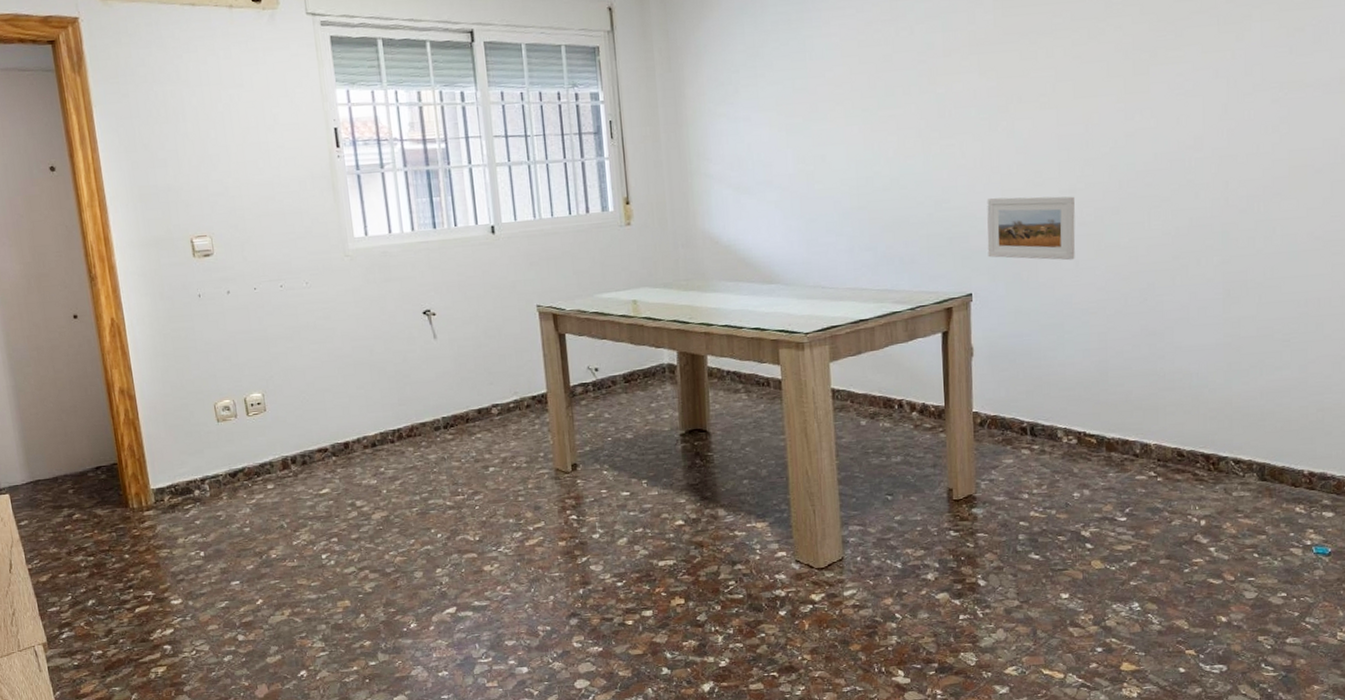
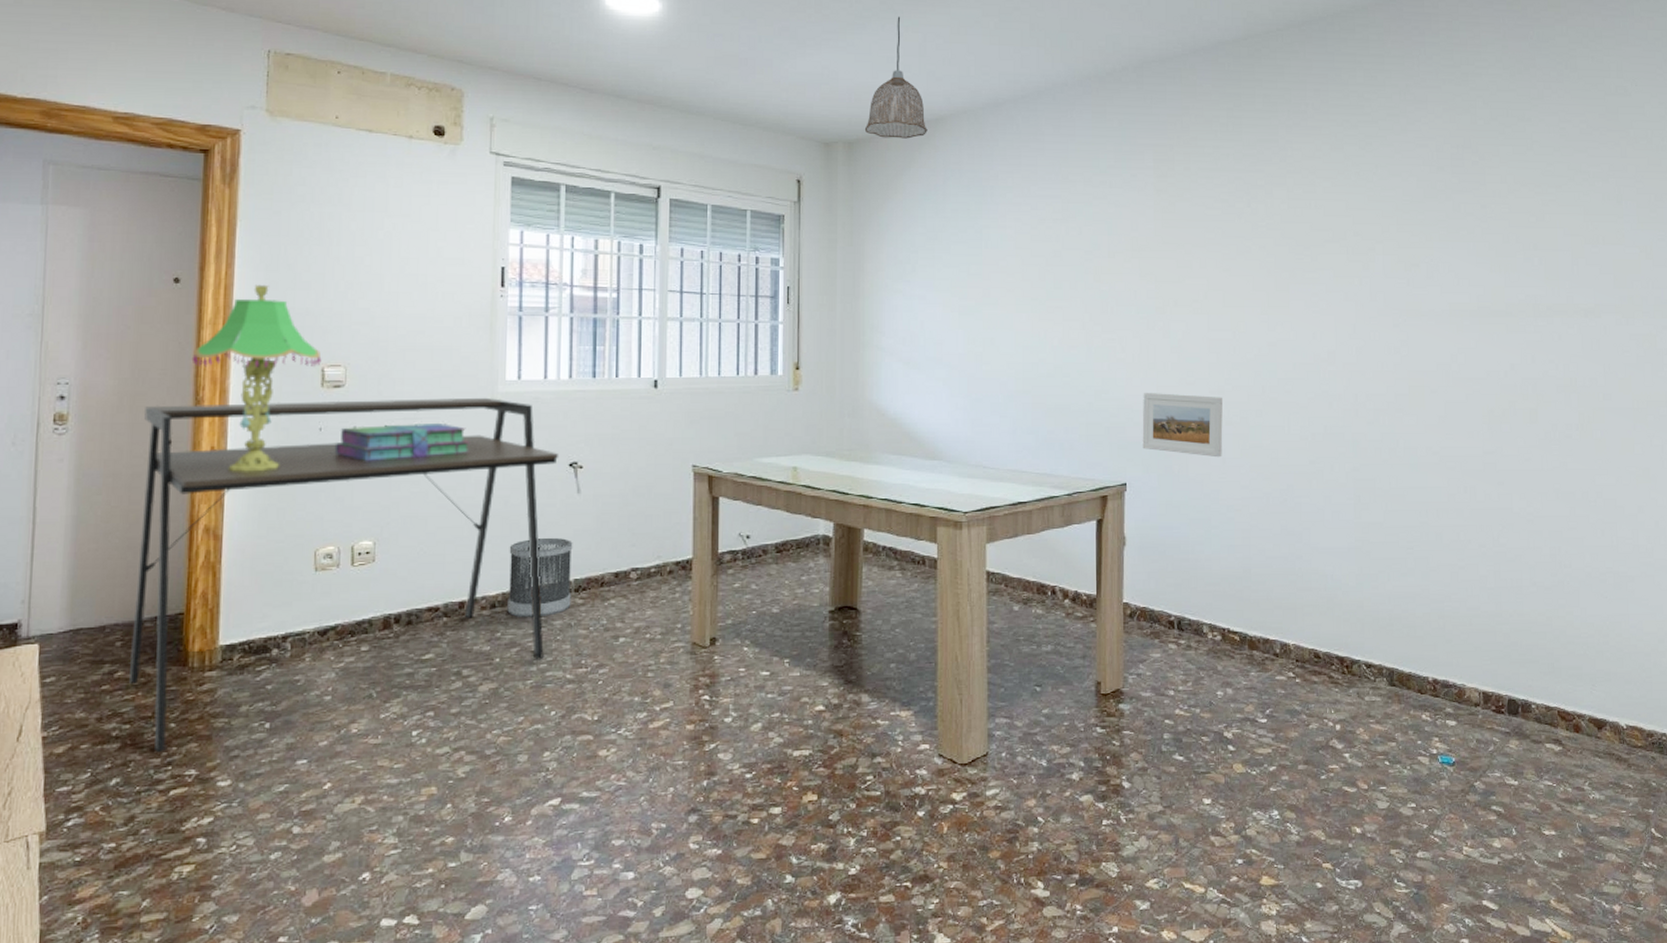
desk: none [50,255,425,579] -> present [129,397,559,753]
table lamp: none [79,165,189,340] -> present [191,284,322,472]
stack of books: none [215,282,332,322] -> present [336,422,470,461]
wastebasket: none [380,380,442,454] -> present [507,537,573,618]

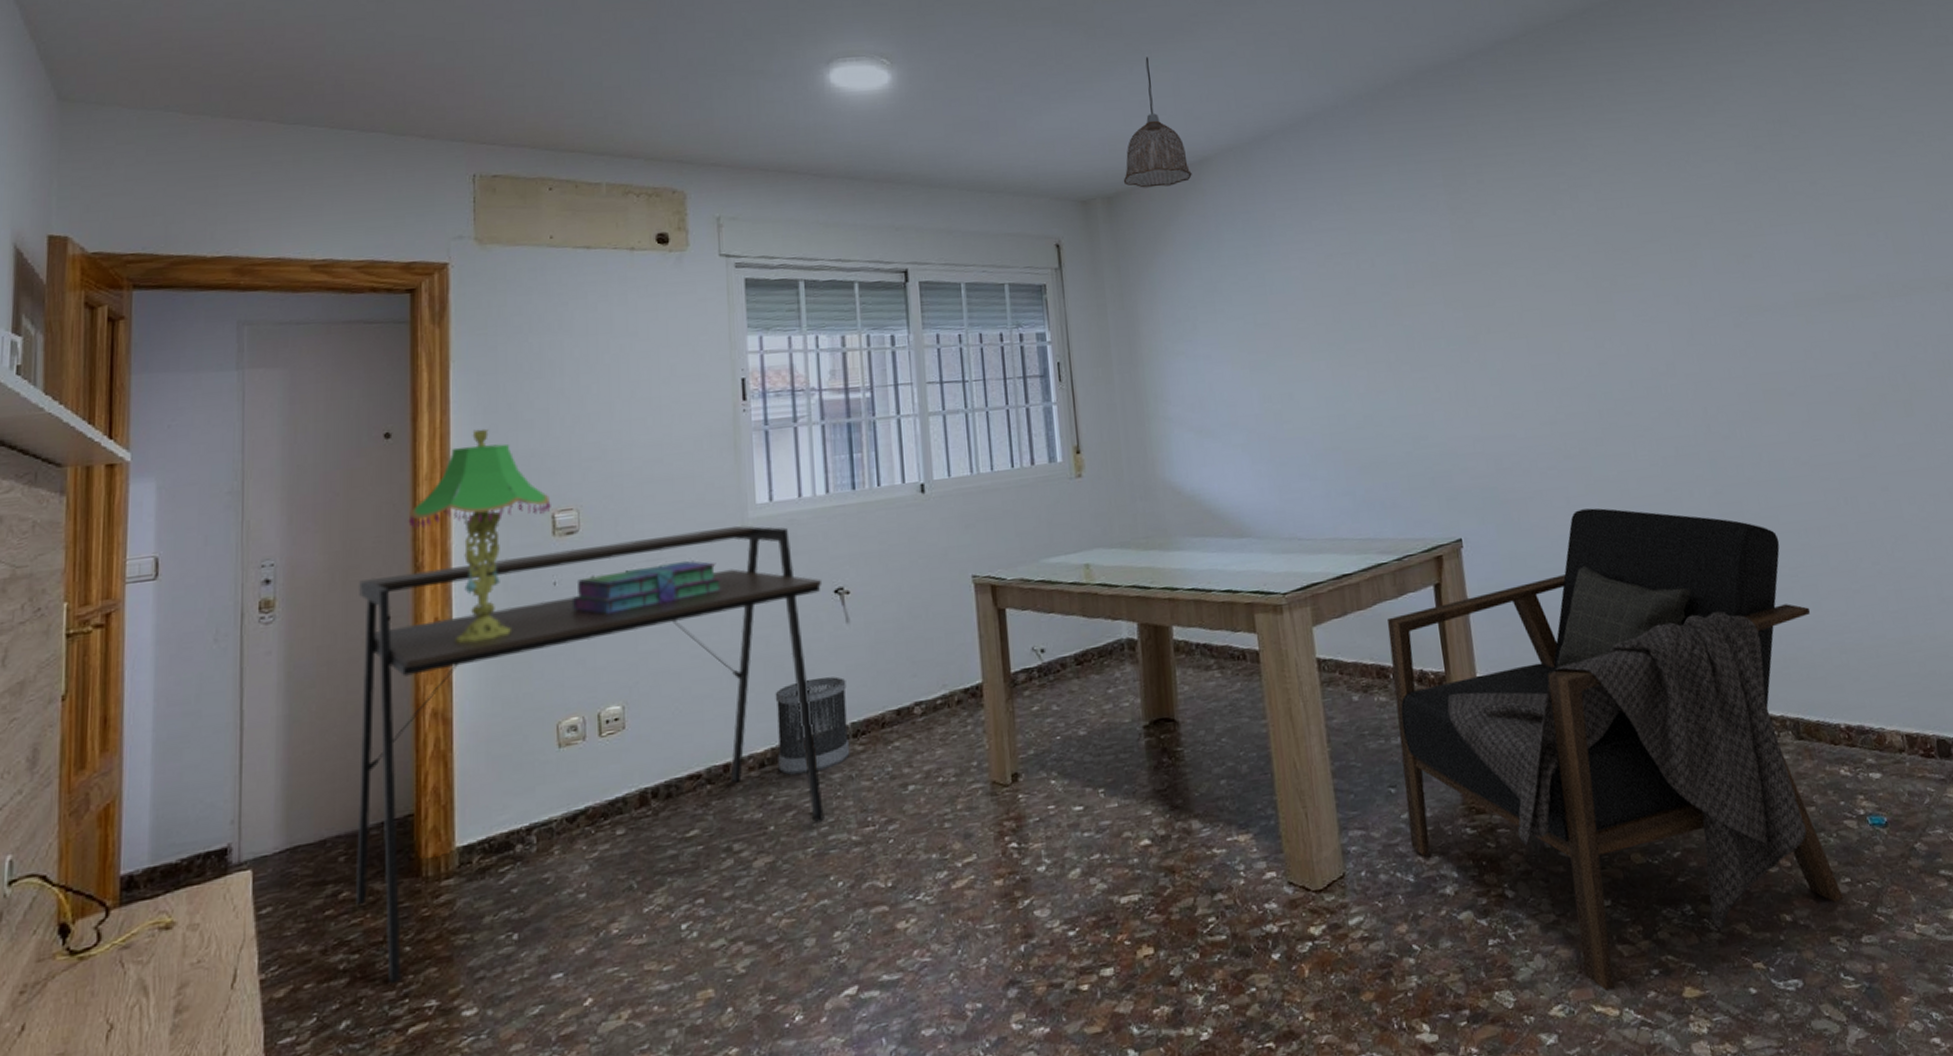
armchair: none [1047,470,1418,872] -> present [1387,508,1844,991]
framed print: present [1142,393,1223,458] -> none [1466,428,1565,498]

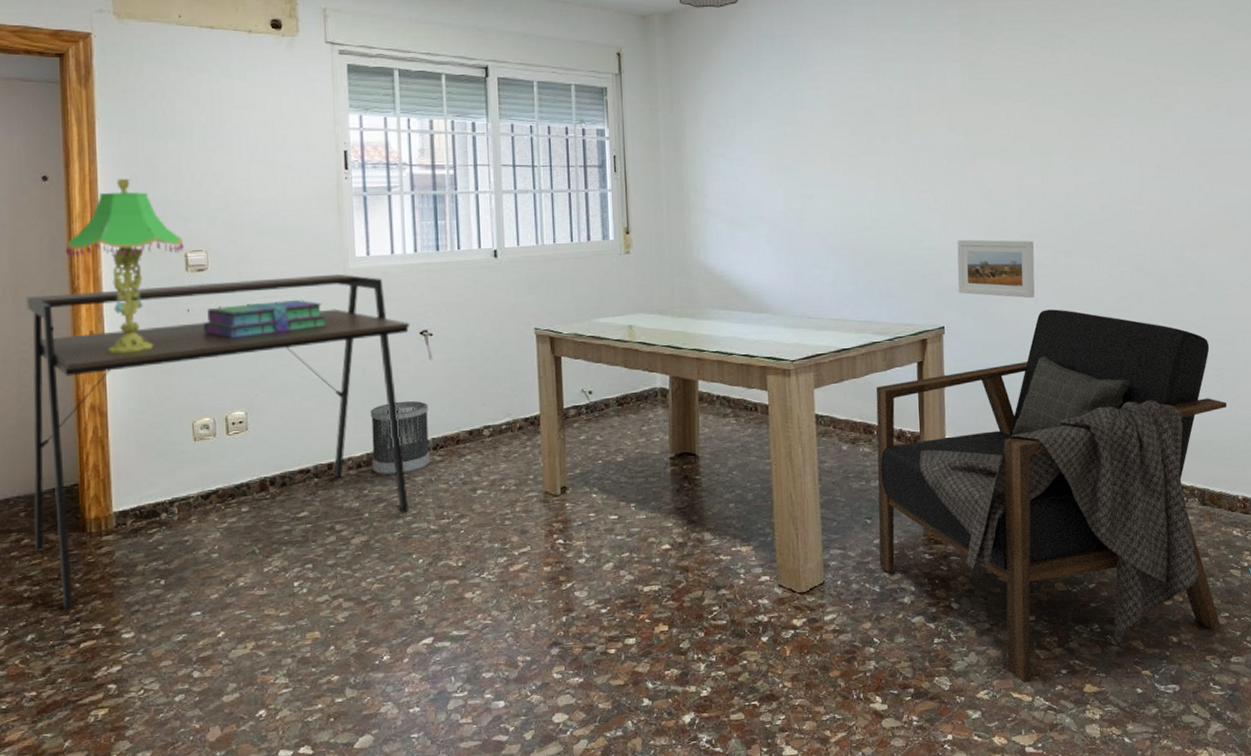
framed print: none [1466,428,1565,498] -> present [957,239,1035,299]

